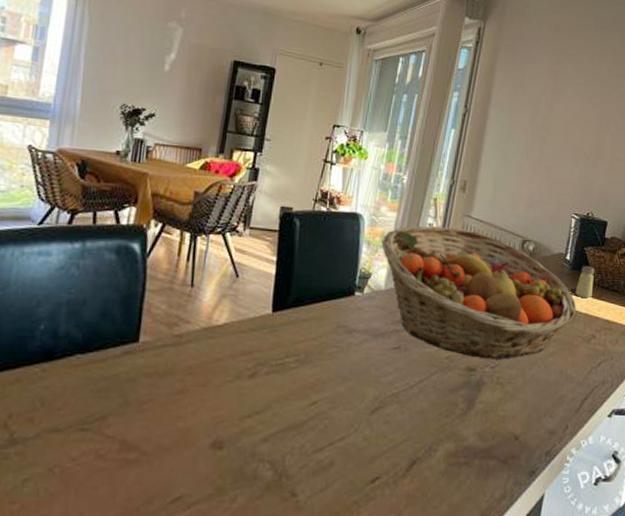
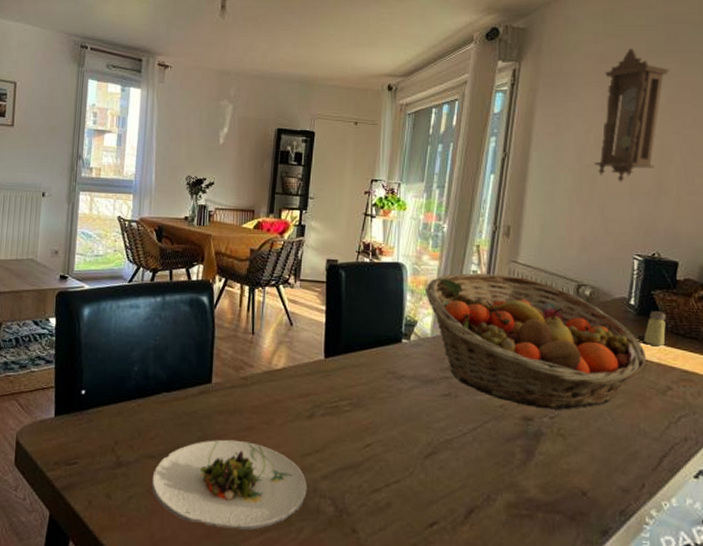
salad plate: none [55,405,245,506] -> present [152,439,307,530]
pendulum clock: none [544,22,612,145] -> present [594,49,670,182]

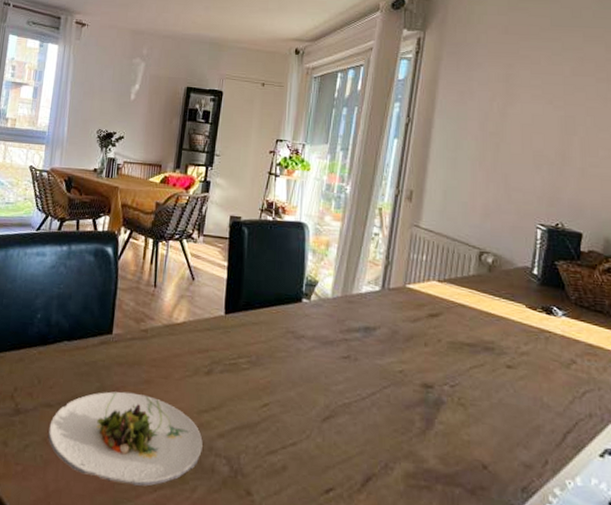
fruit basket: present [424,273,647,410] -> none [326,235,550,379]
pendulum clock: present [594,49,670,182] -> none [497,22,574,151]
saltshaker: present [644,311,666,347] -> none [547,282,570,319]

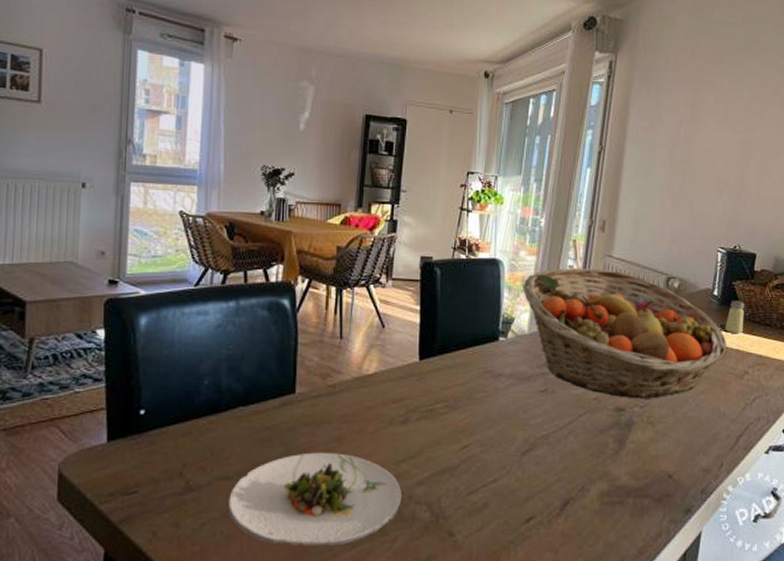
fruit basket: none [326,235,550,379] -> present [522,268,727,399]
saltshaker: none [547,282,570,319] -> present [725,301,744,334]

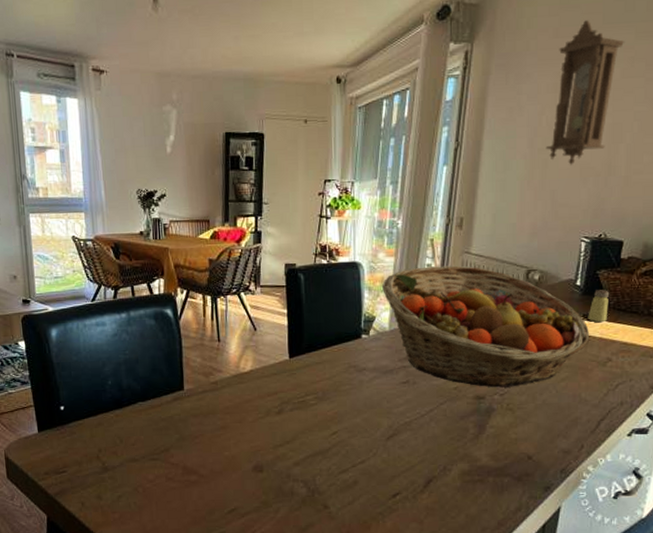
salad plate: present [228,452,402,546] -> none [138,438,281,515]
pendulum clock: none [684,46,753,177] -> present [545,20,625,165]

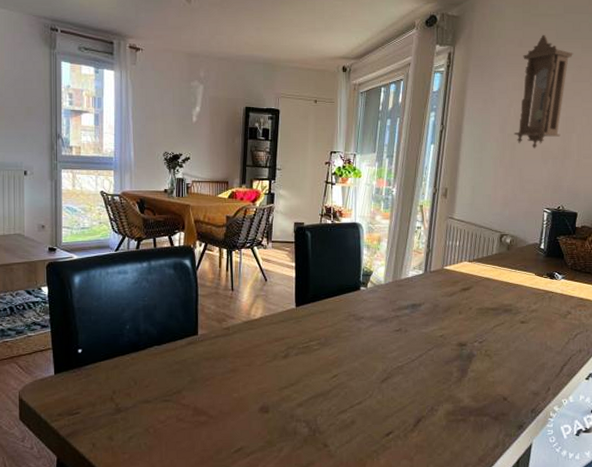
fruit basket: present [381,265,590,388] -> none [378,228,553,336]
saltshaker: present [588,290,609,323] -> none [550,253,567,281]

